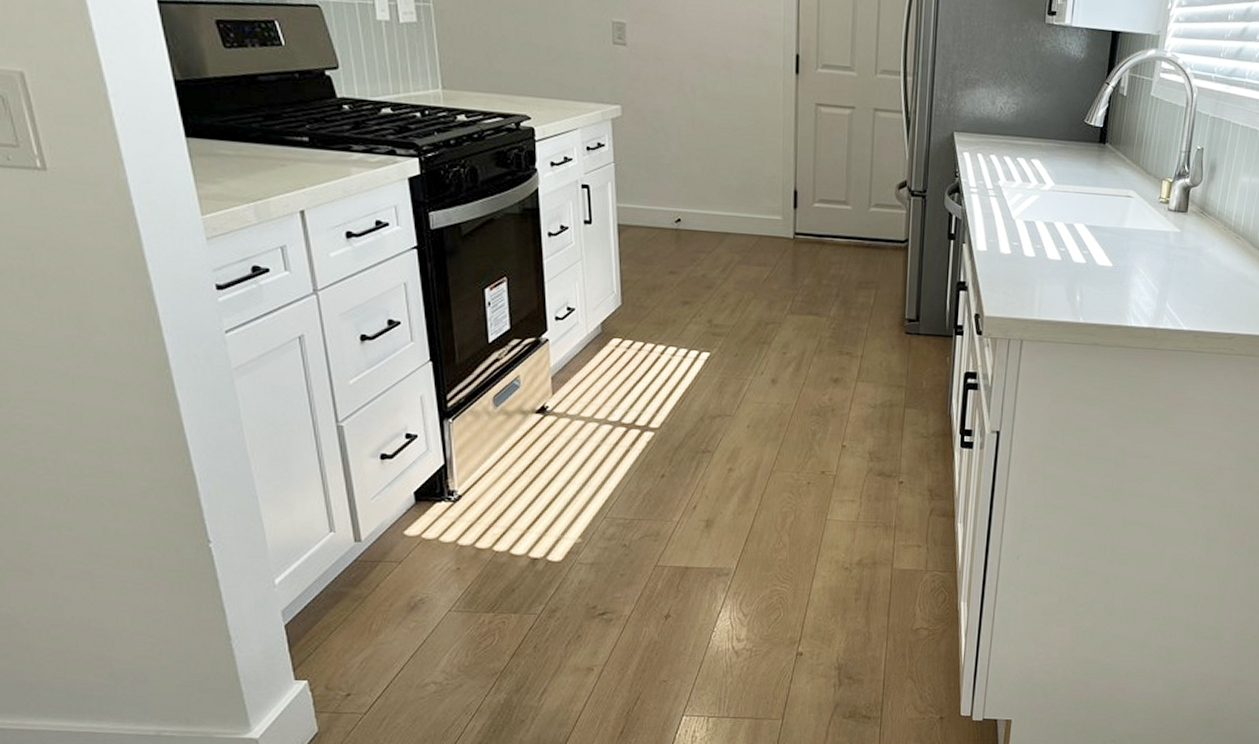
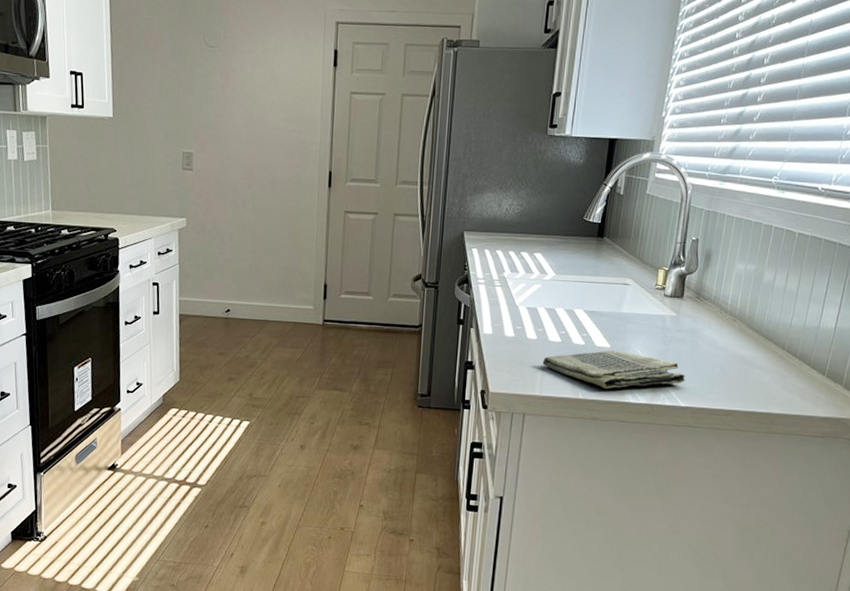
dish towel: none [1041,269,1188,312] -> present [542,350,685,389]

